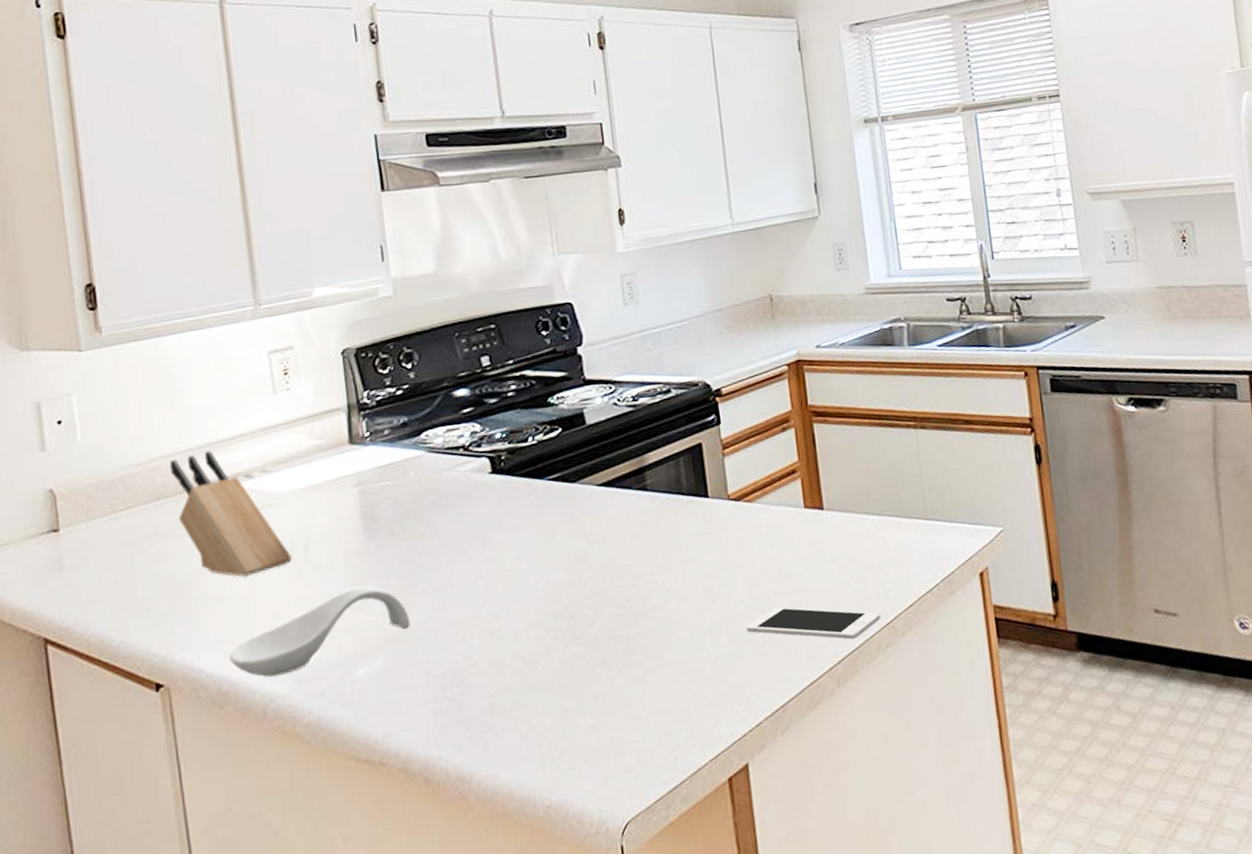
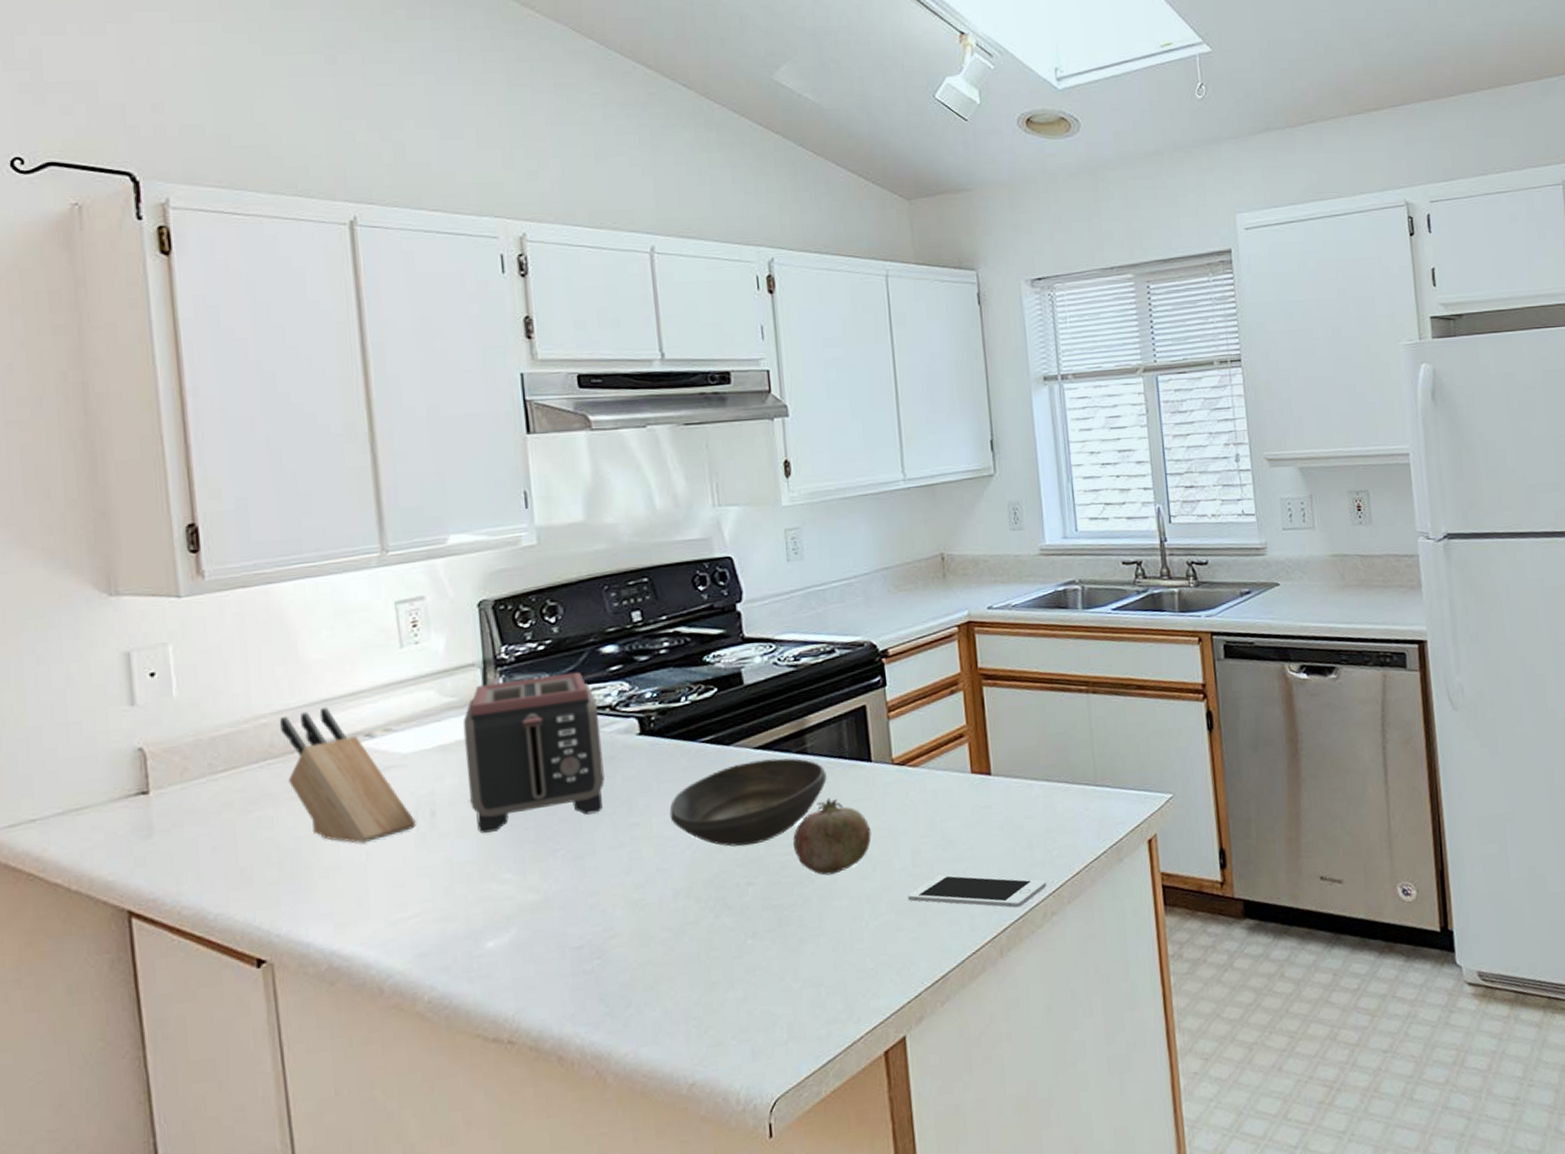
spoon rest: present [229,587,410,677] -> none [342,855,546,951]
toaster: none [331,414,460,567] -> present [463,672,605,833]
bowl: none [520,494,667,580] -> present [669,758,827,847]
fruit: none [636,532,711,608] -> present [793,797,872,876]

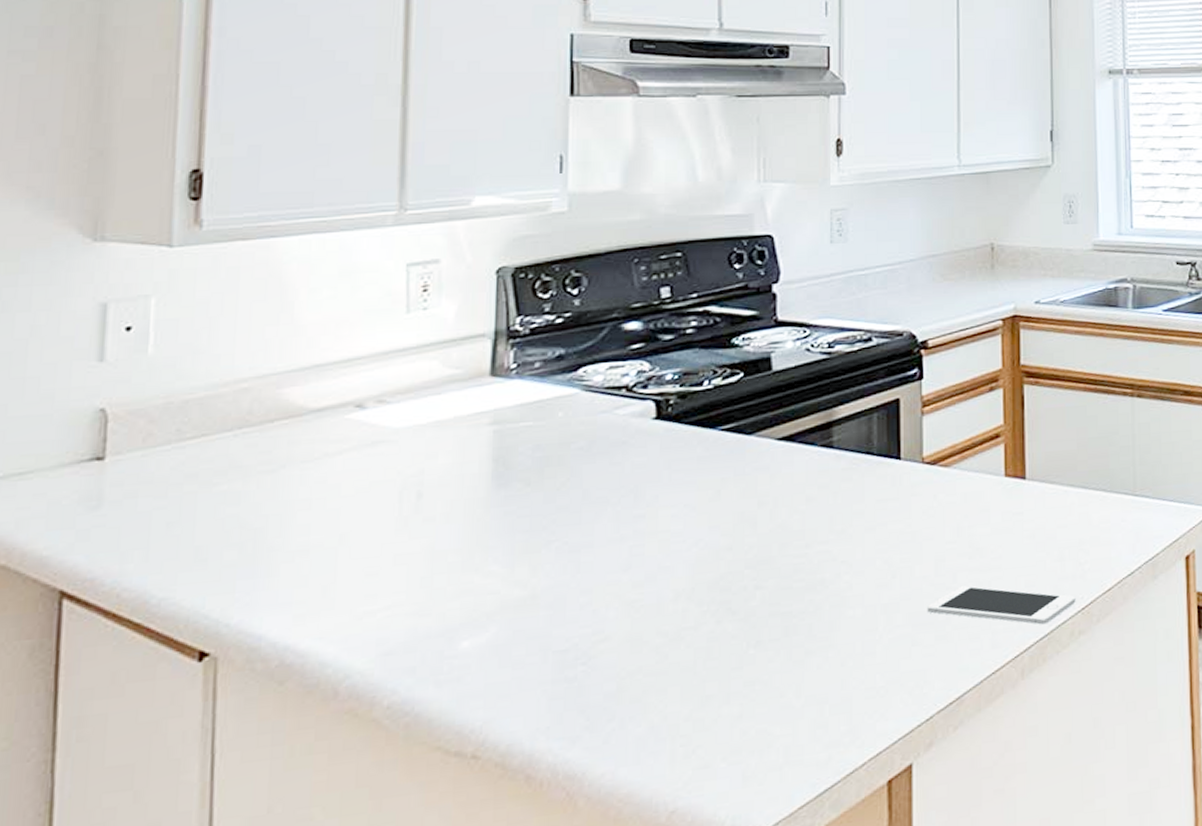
knife block: present [279,707,417,844] -> none [261,373,401,526]
toaster: present [463,672,605,833] -> none [462,348,614,519]
bowl: present [669,758,827,847] -> none [679,451,851,546]
fruit: present [793,797,872,876] -> none [810,496,894,581]

